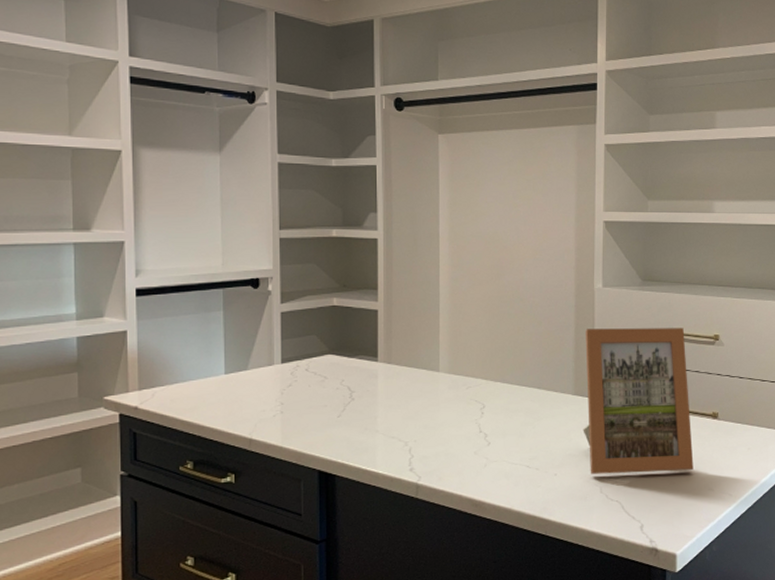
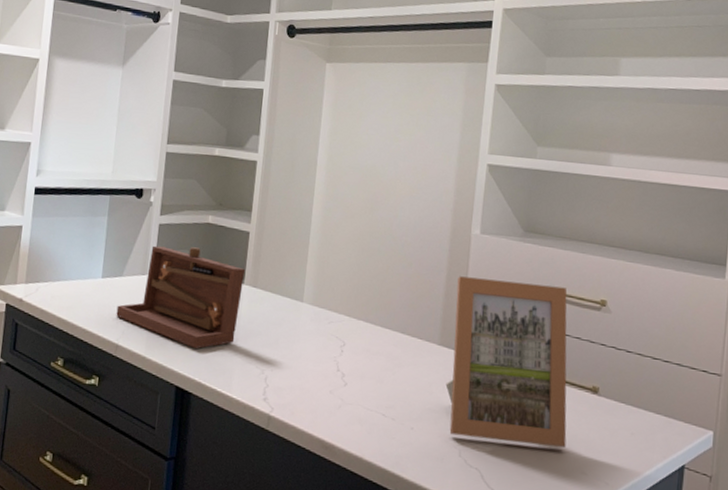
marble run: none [245,331,378,431] -> present [116,245,246,349]

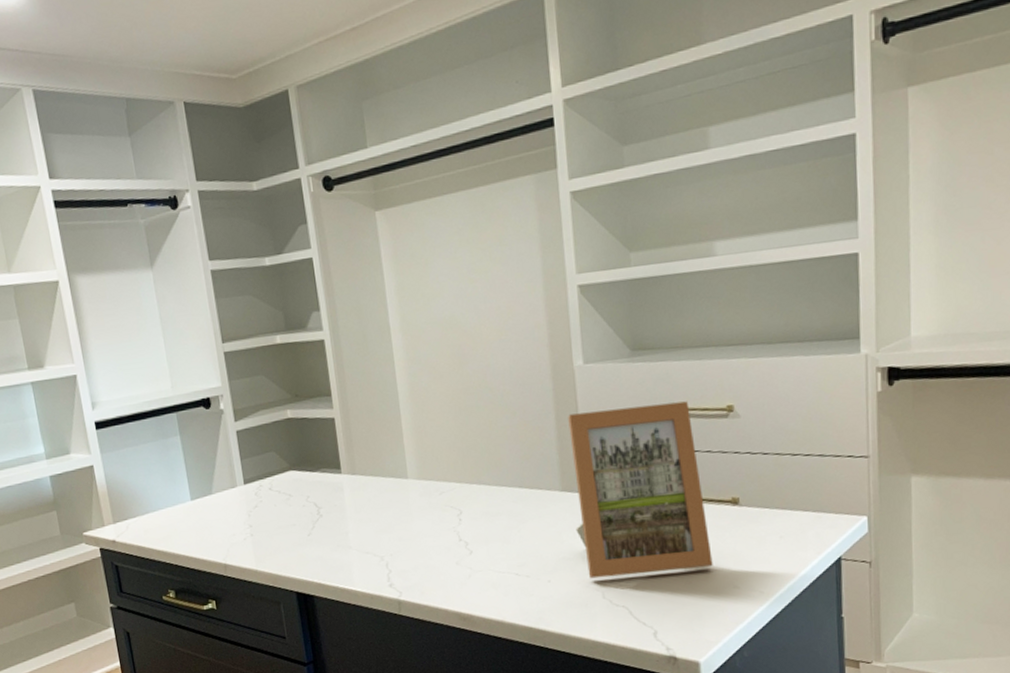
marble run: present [116,245,246,349] -> none [214,446,345,550]

